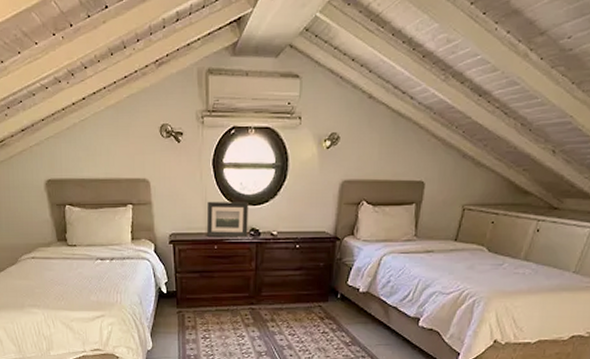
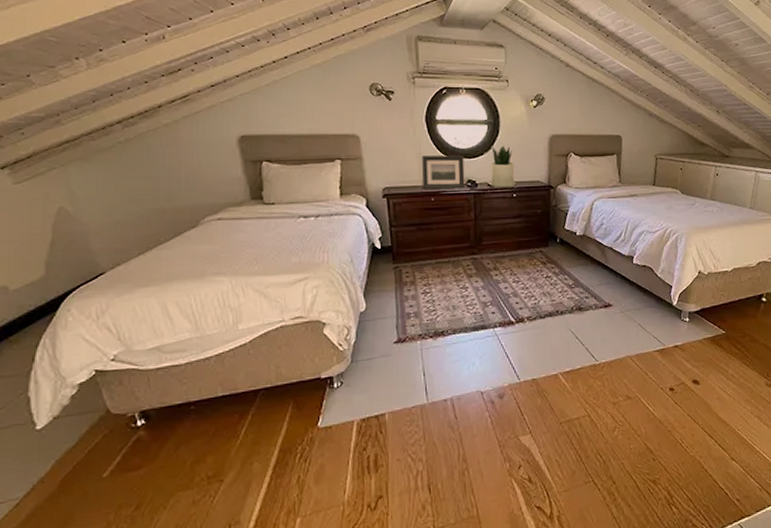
planter: none [272,191,301,239] -> present [489,145,517,189]

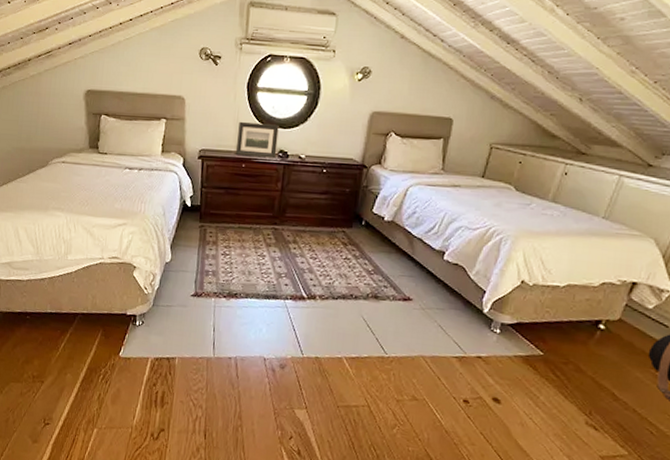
planter: present [489,145,517,189] -> none [300,118,329,163]

